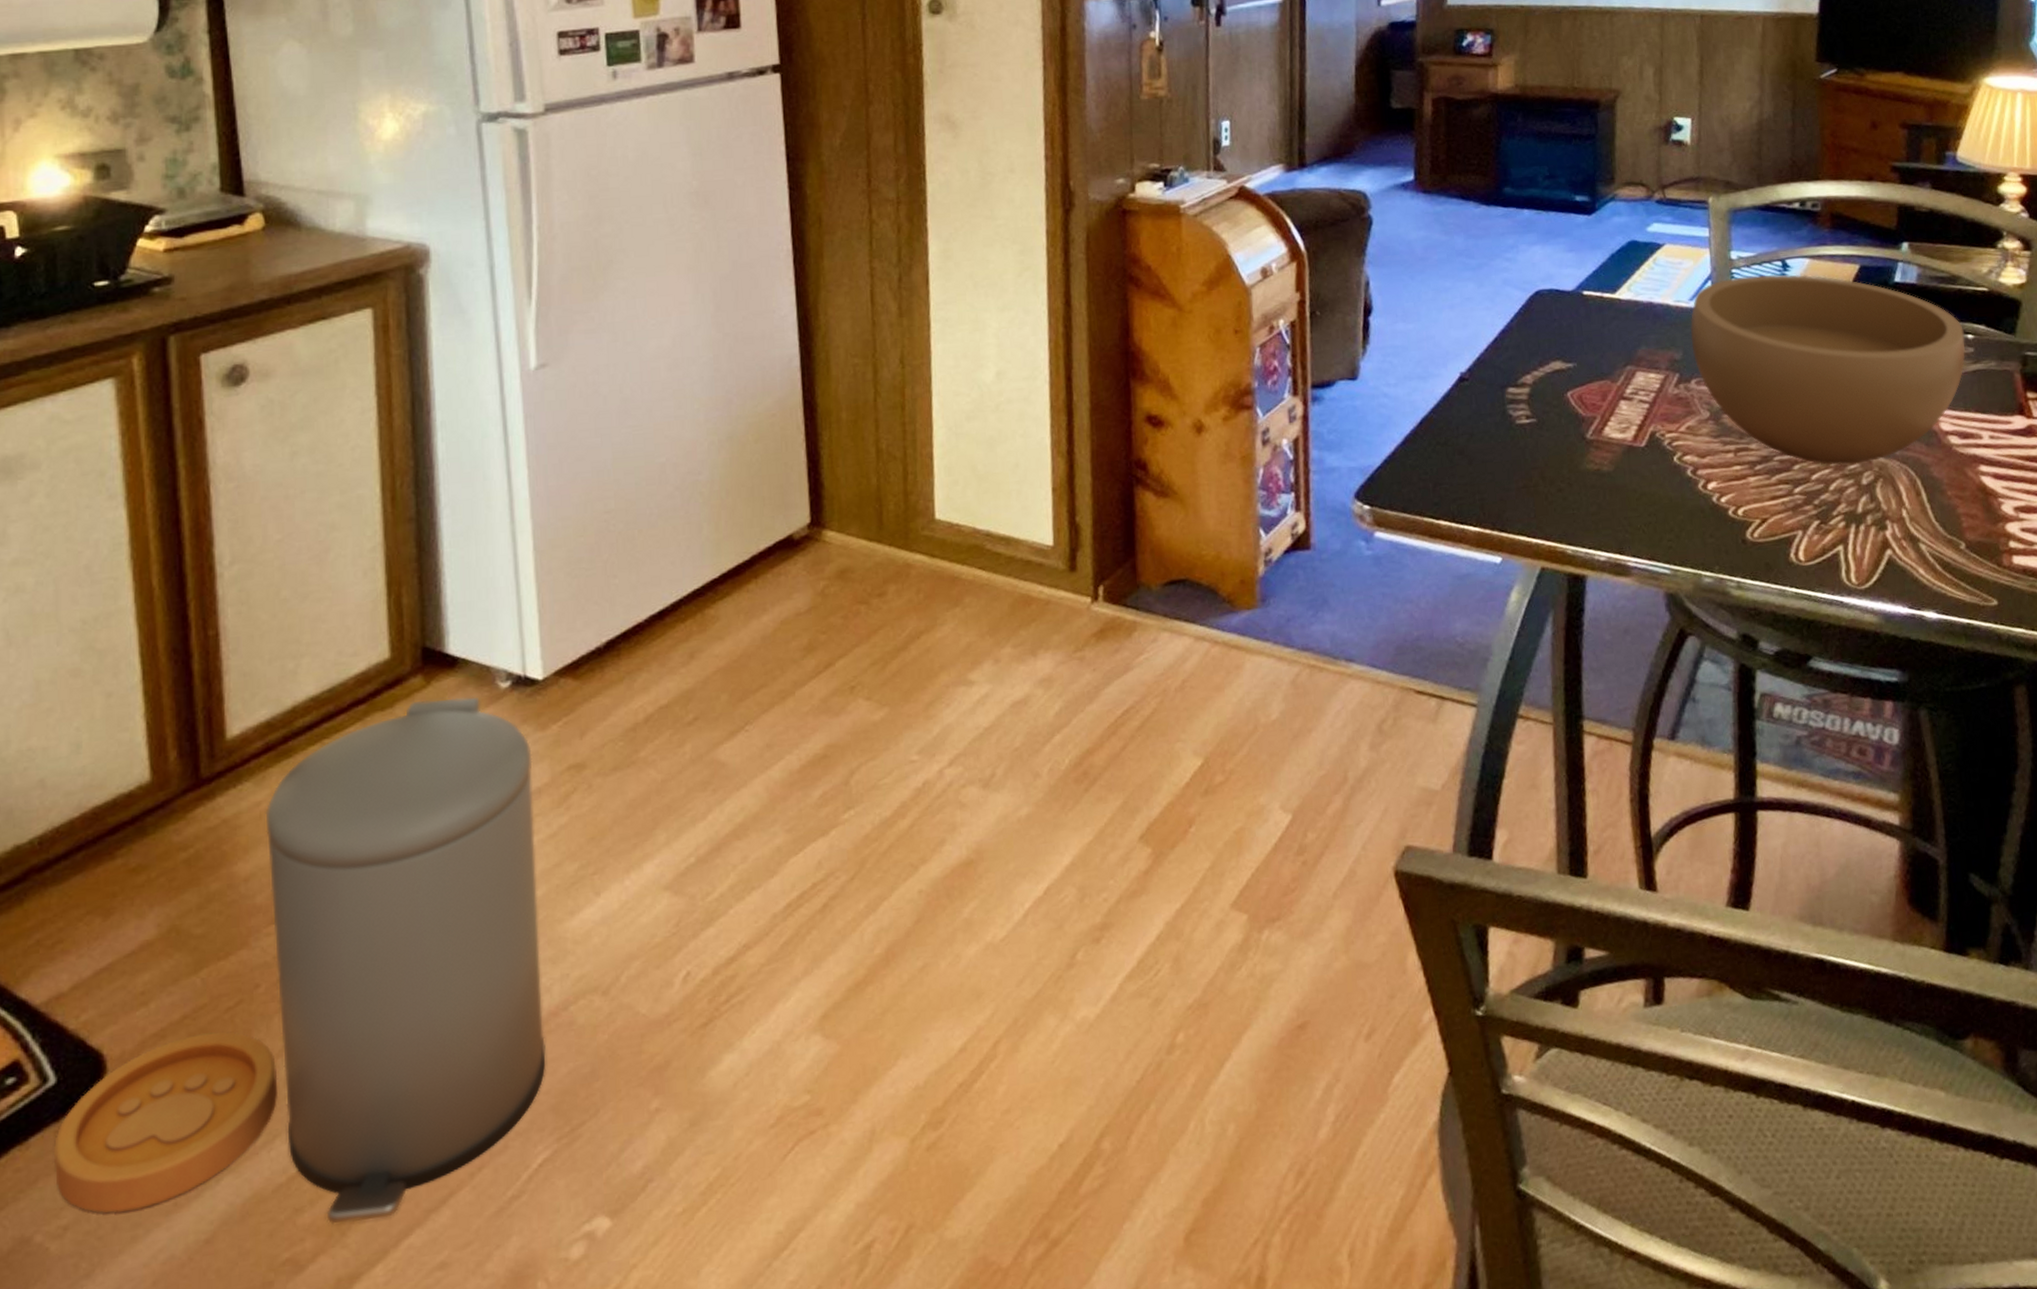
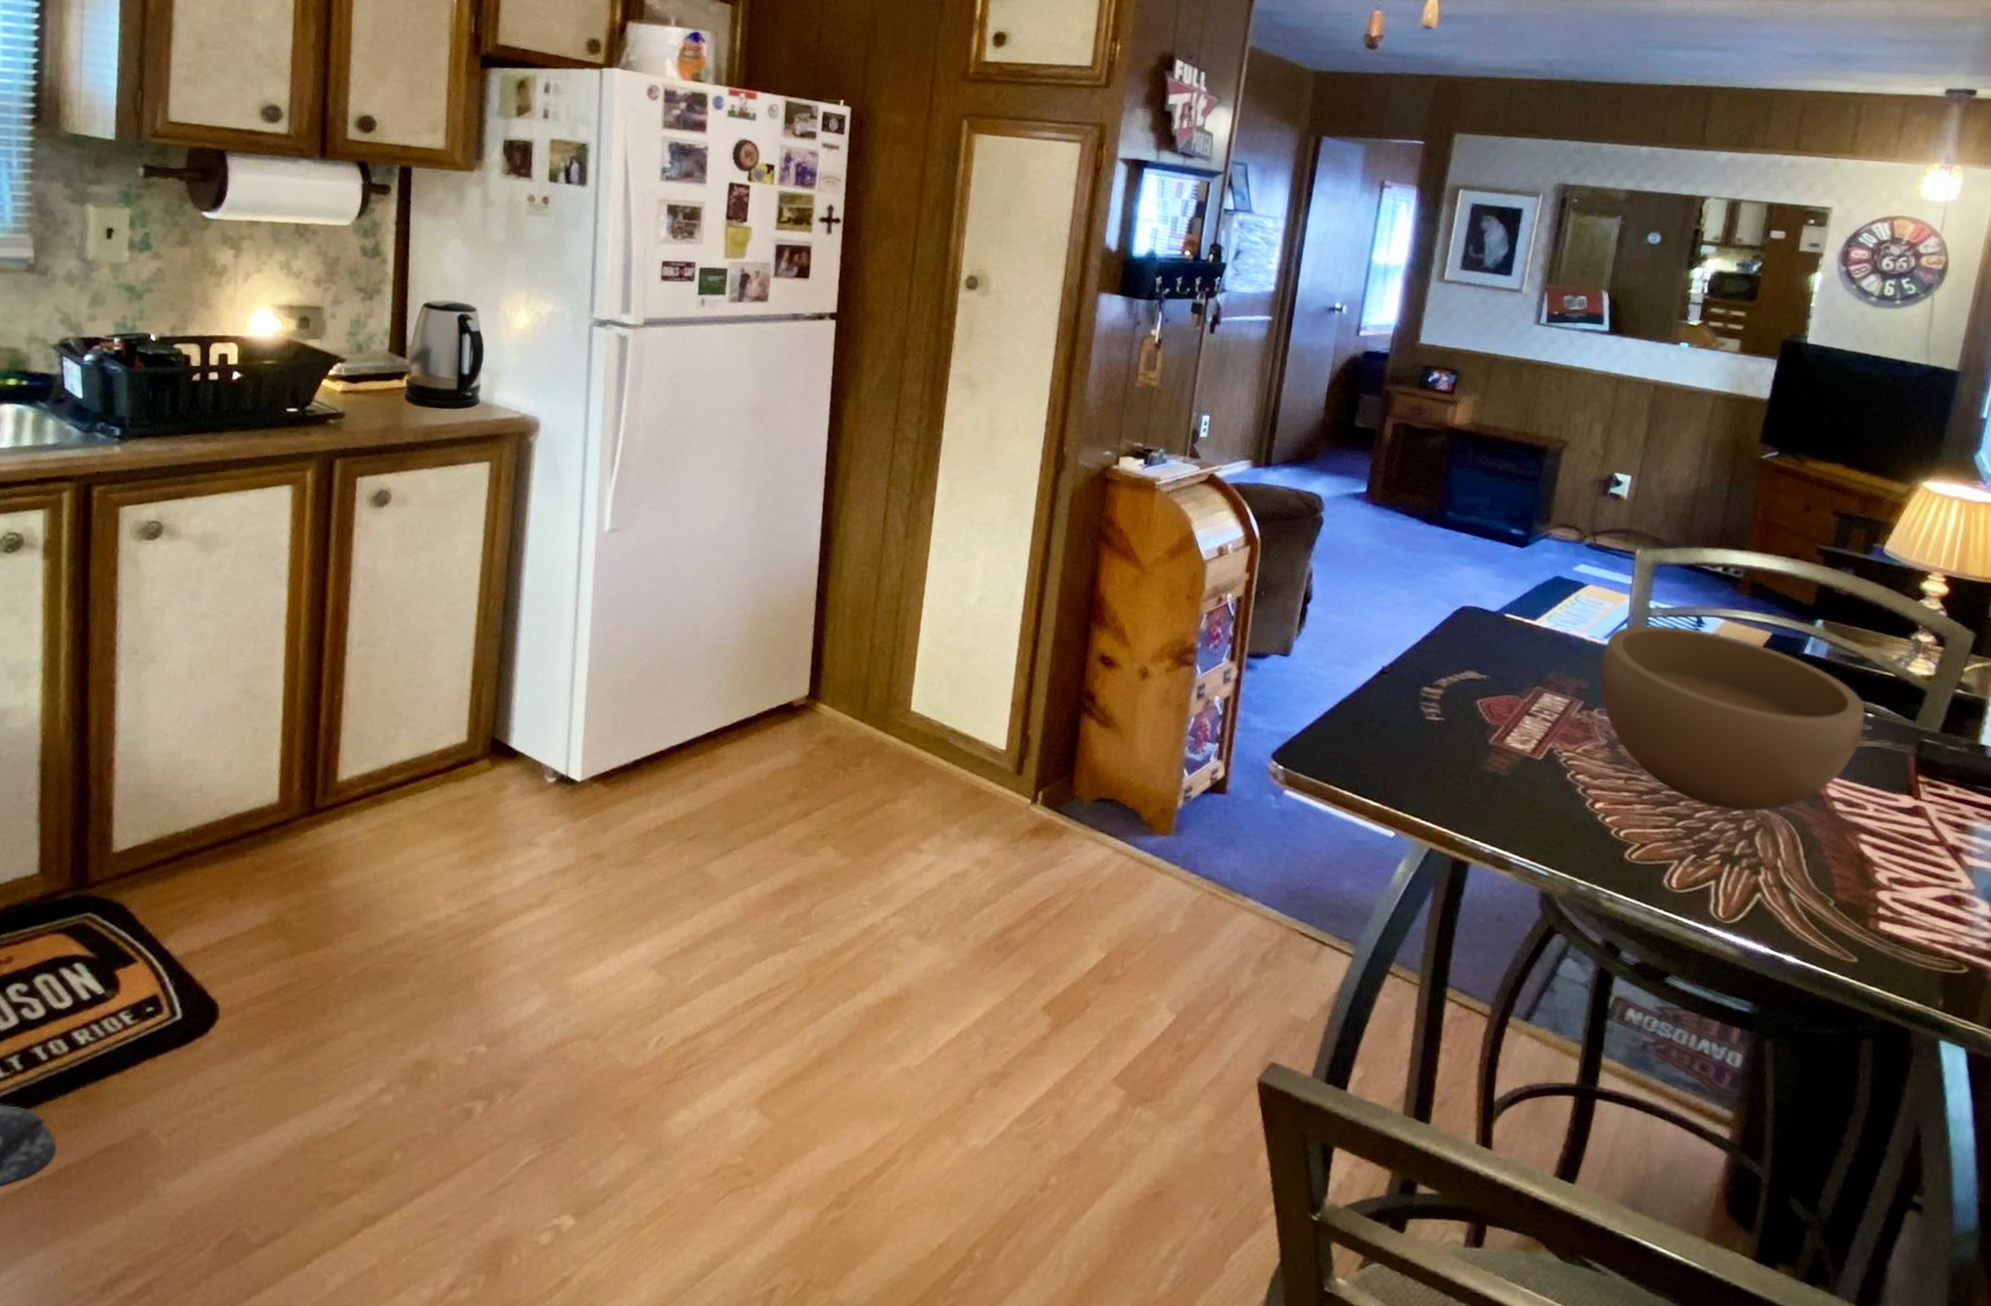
pet bowl: present [53,1031,278,1213] -> none [172,1004,341,1129]
kettle: none [247,116,349,253] -> present [404,299,485,409]
pedal bin: present [265,697,546,1225] -> none [341,779,565,1177]

